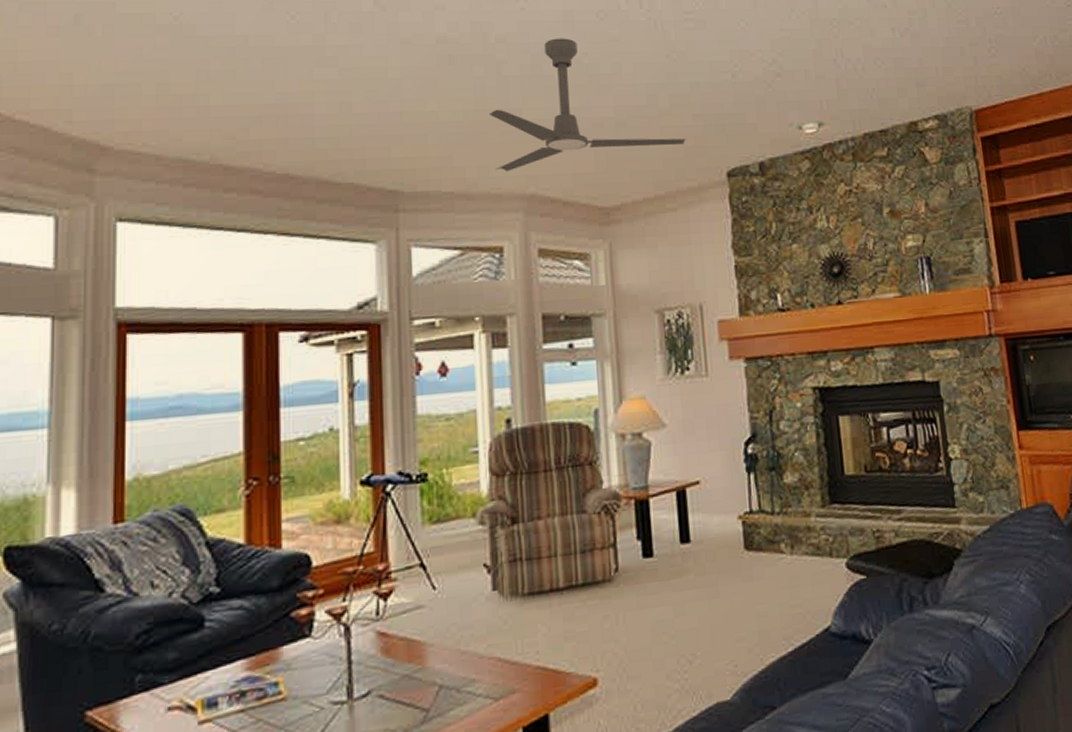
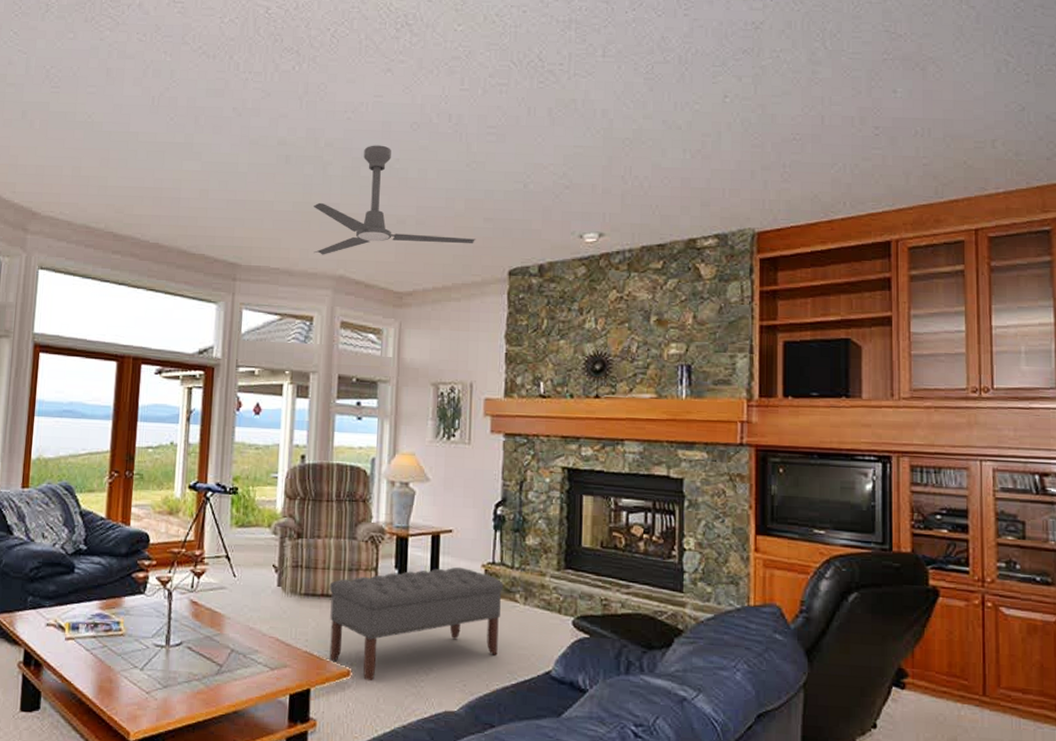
bench: none [559,523,769,688] -> present [329,566,504,682]

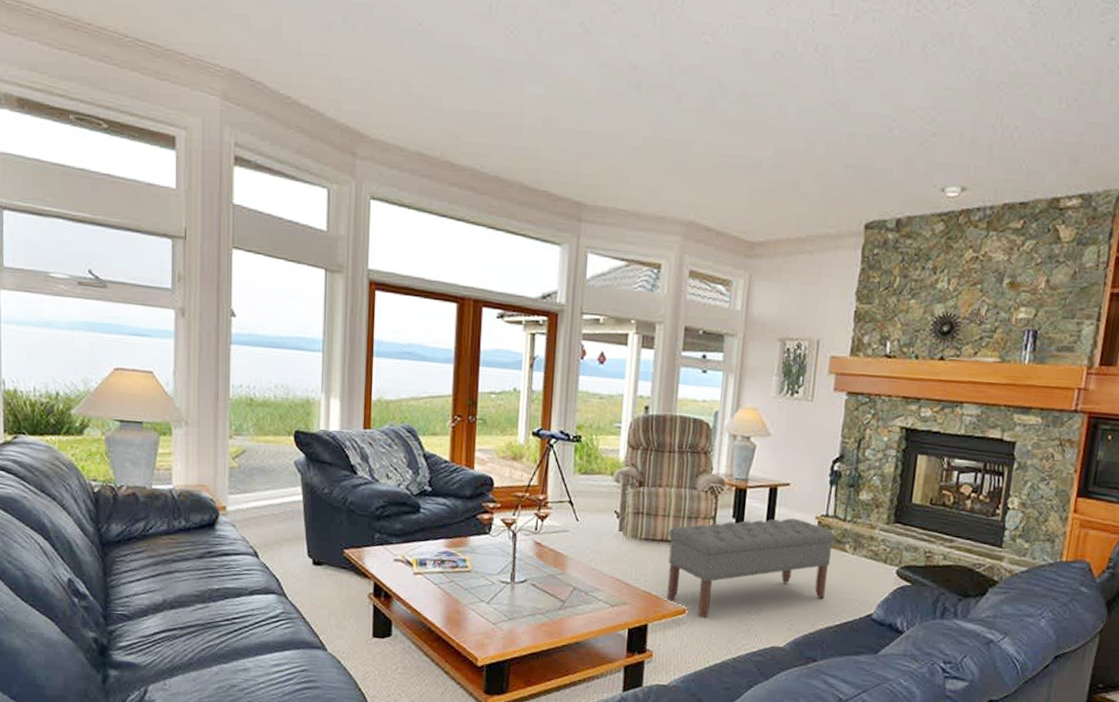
ceiling fan: present [314,145,477,255] -> none [664,75,835,198]

